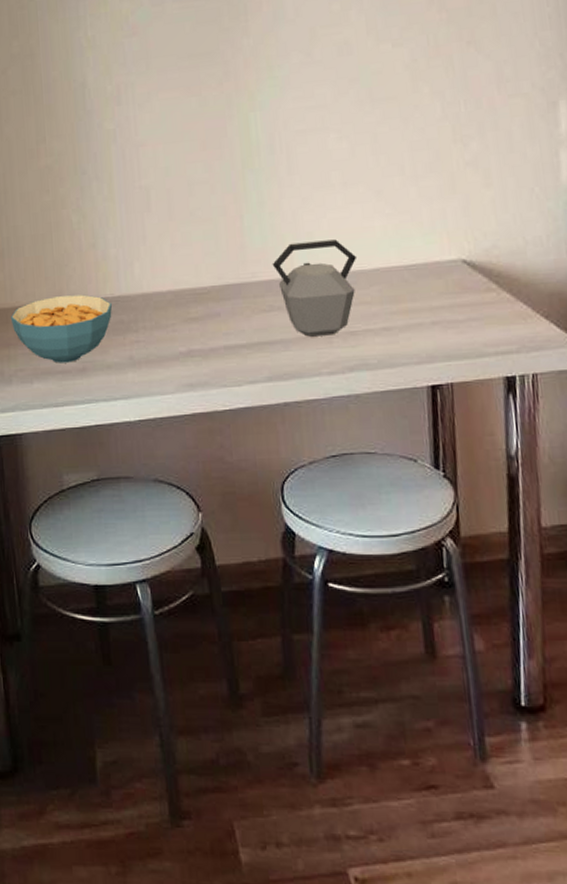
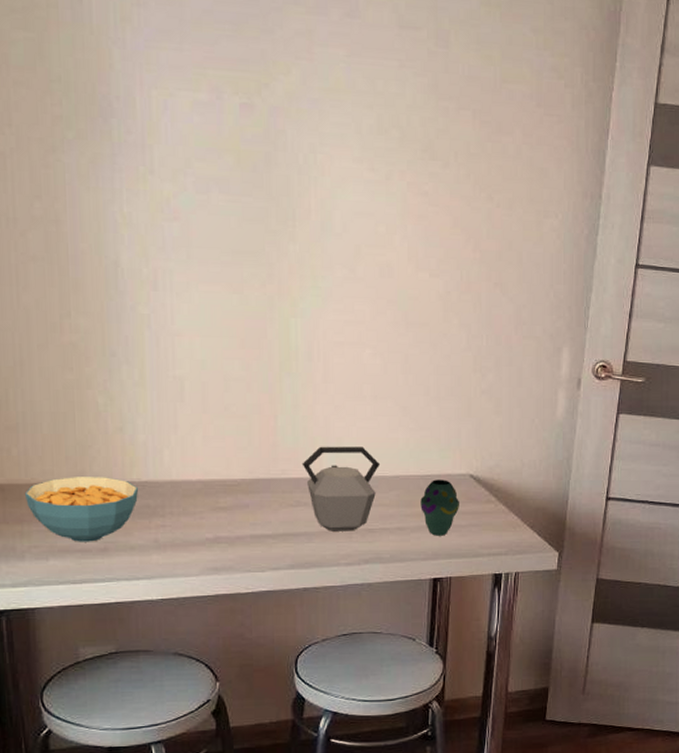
vase: none [406,268,454,335] -> present [420,480,459,536]

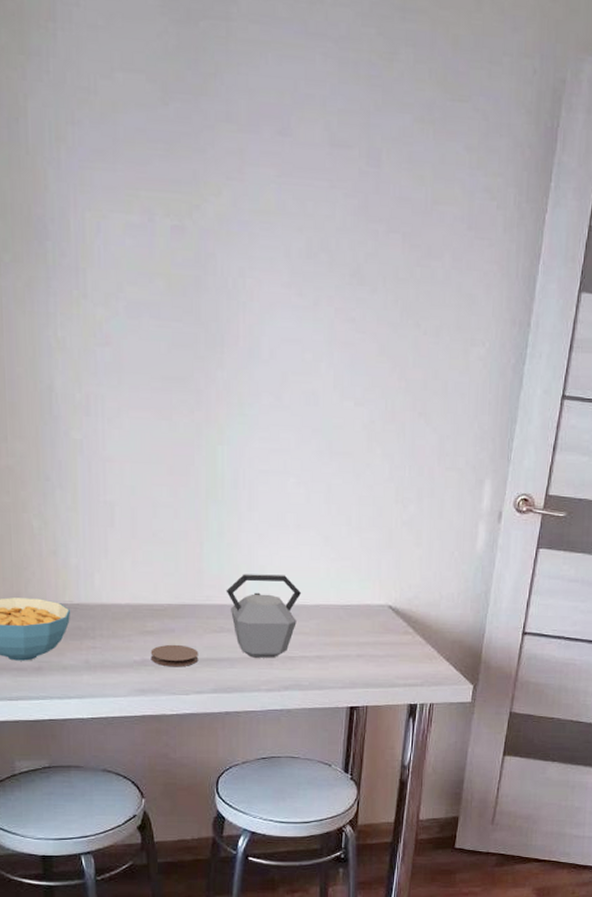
coaster: none [223,520,275,544] -> present [150,644,199,667]
vase: present [420,480,459,536] -> none [339,610,377,665]

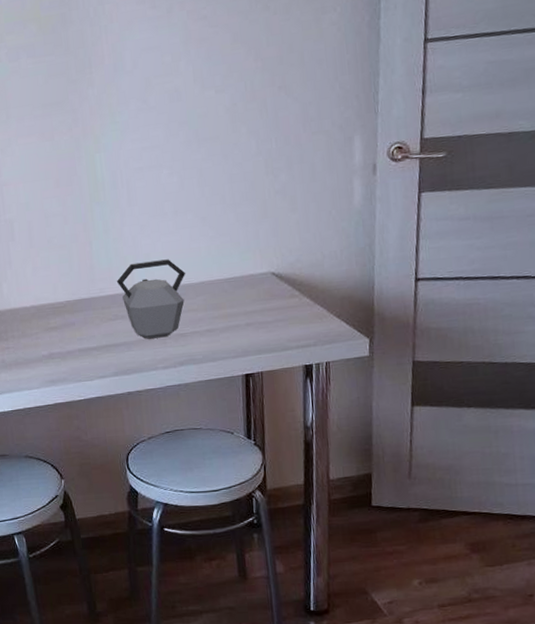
coaster: present [150,644,199,667] -> none [56,335,99,357]

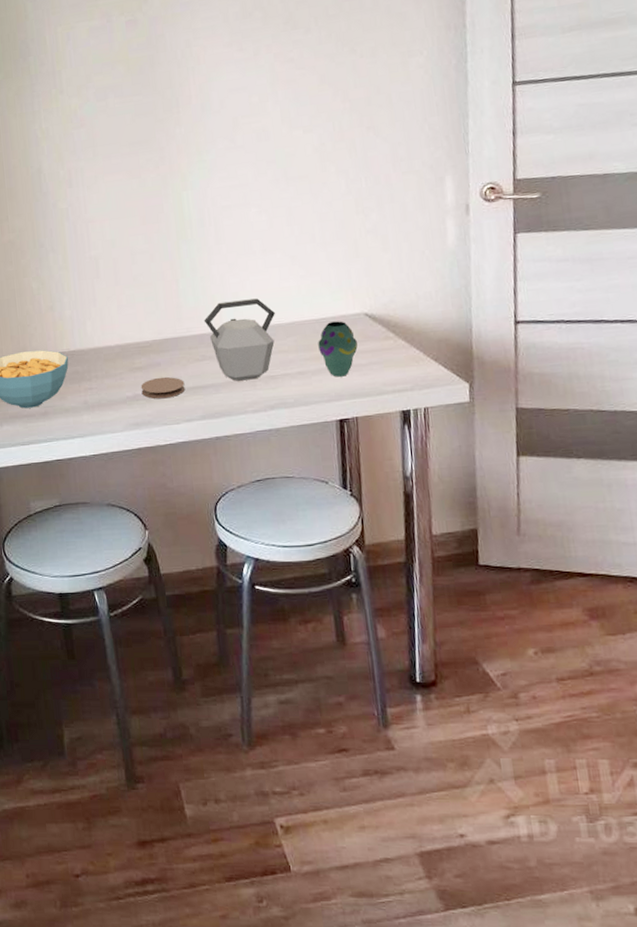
coaster: none [56,335,99,357] -> present [140,376,185,399]
vase: none [226,280,264,334] -> present [318,321,358,377]

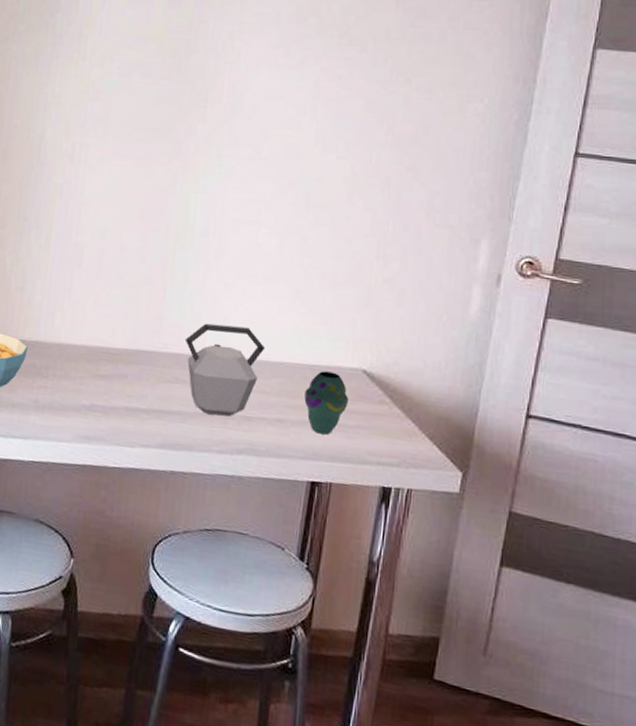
coaster: present [140,376,185,399] -> none [99,390,150,417]

